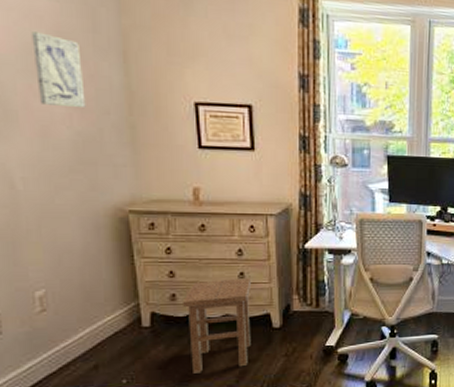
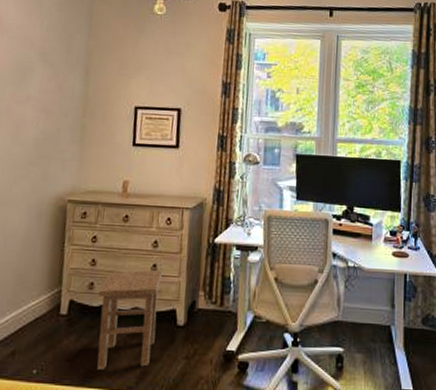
wall art: present [31,31,86,109] -> none [18,53,56,112]

